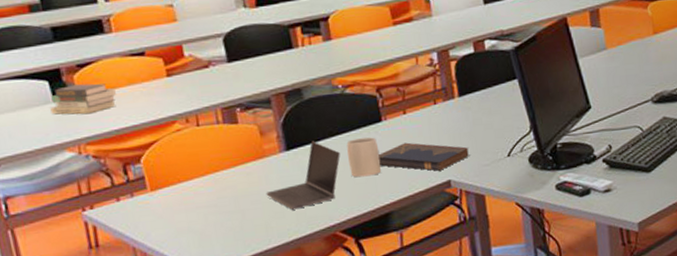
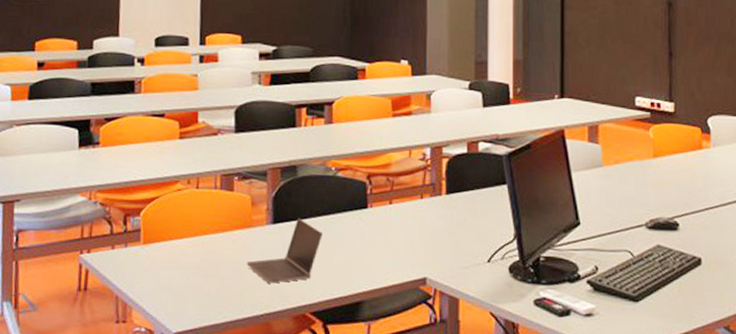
books: present [50,83,116,115] -> none [74,136,133,164]
mug: present [346,137,382,178] -> none [329,222,361,261]
hardcover book: present [378,142,470,171] -> none [359,232,450,266]

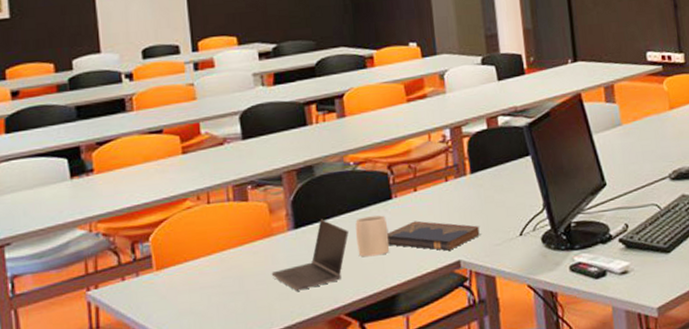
mug: none [329,222,361,261] -> present [355,215,390,257]
hardcover book: none [359,232,450,266] -> present [387,220,481,251]

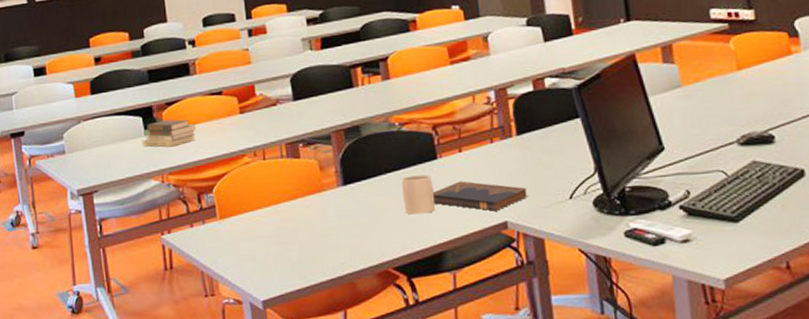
books: none [66,161,131,192] -> present [142,119,196,147]
laptop computer: present [271,219,349,291] -> none [322,177,395,244]

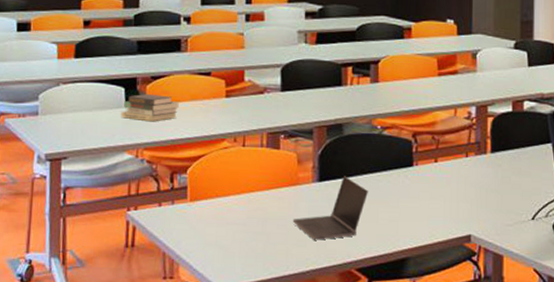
laptop computer: none [322,177,395,244] -> present [292,176,368,240]
mug: present [401,174,436,215] -> none [375,180,406,219]
hardcover book: present [433,181,528,211] -> none [404,190,494,224]

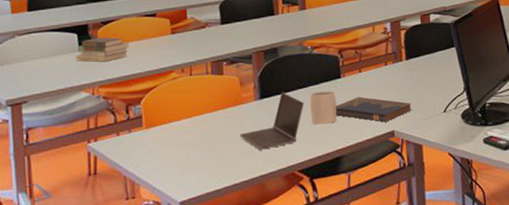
mug: none [375,180,406,219] -> present [310,91,337,125]
hardcover book: none [404,190,494,224] -> present [336,96,412,122]

